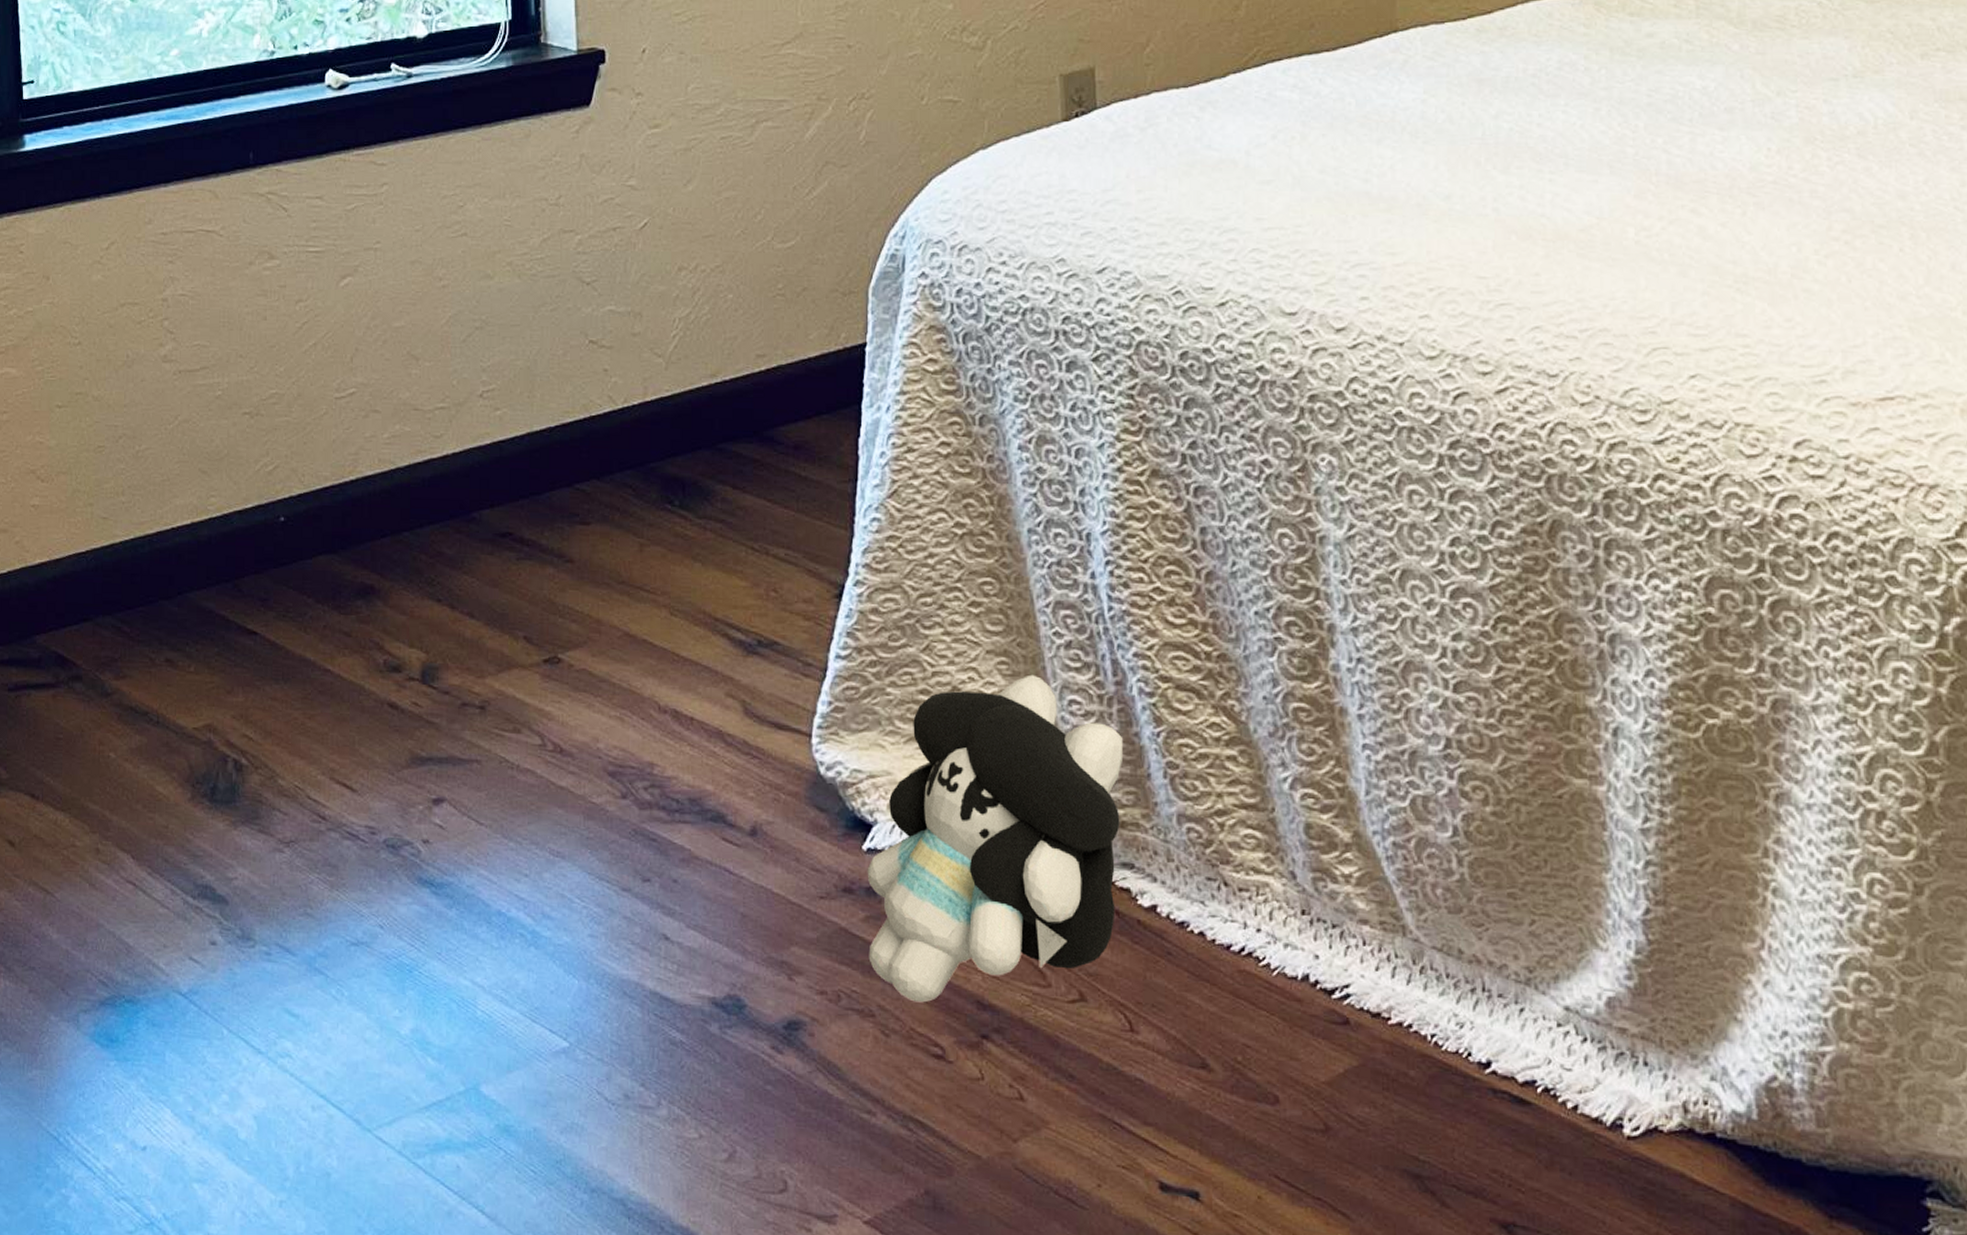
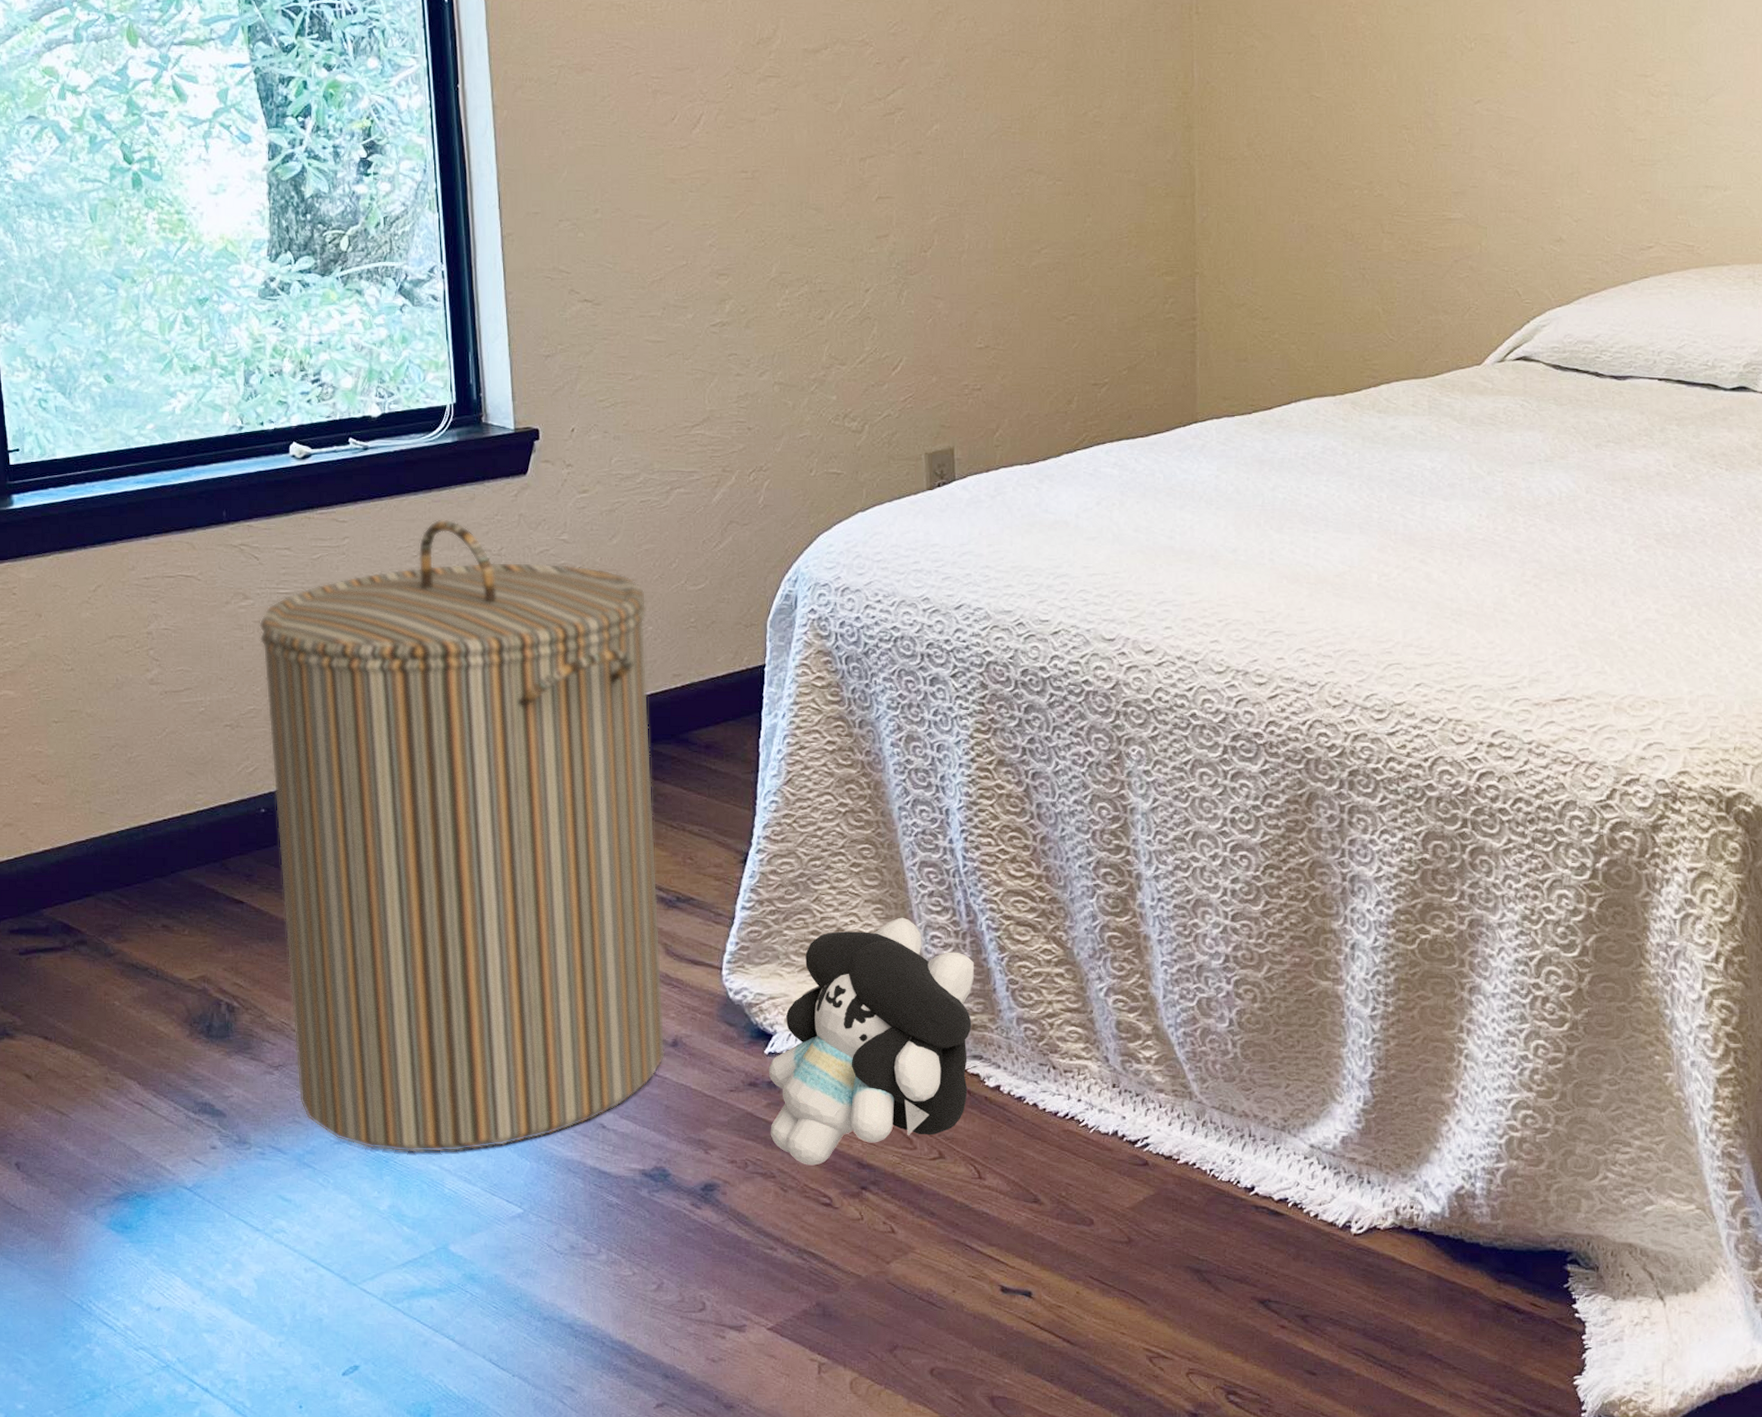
laundry hamper: none [285,161,742,963] -> present [259,519,665,1153]

